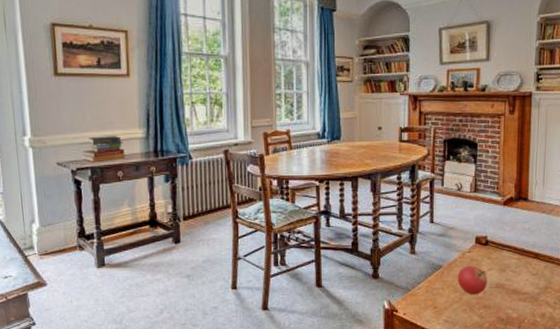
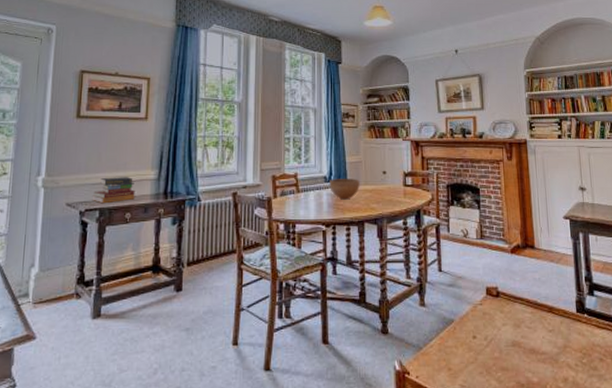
bowl: none [323,135,354,156] -> present [329,179,360,200]
fruit: present [457,266,487,294] -> none [470,320,503,354]

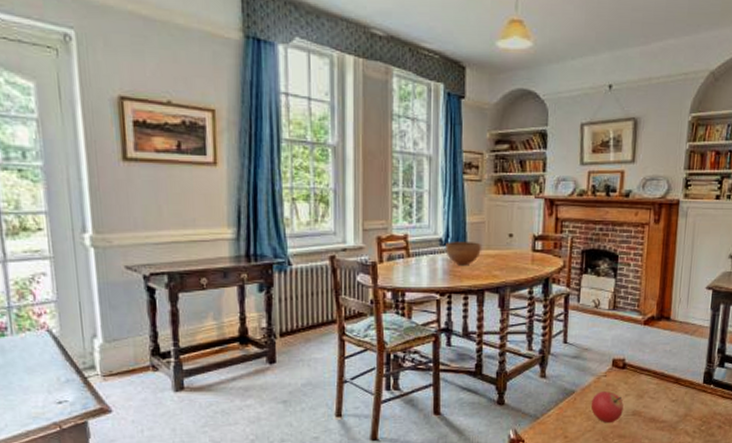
books: present [92,177,135,204] -> none [156,236,211,267]
fruit: none [470,320,503,354] -> present [590,391,623,423]

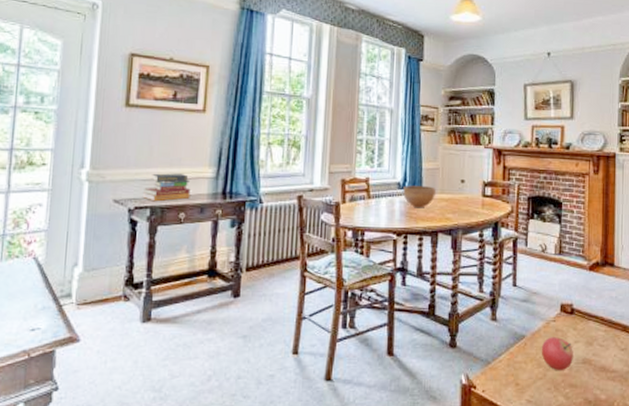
books: none [156,236,211,267] -> present [142,173,191,202]

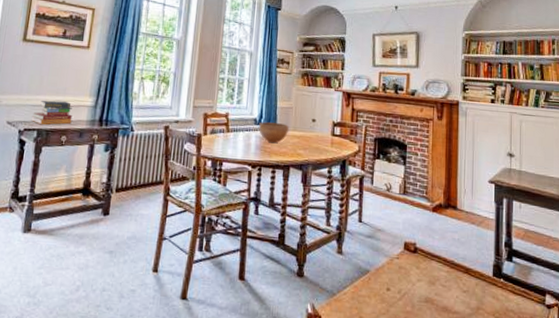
fruit: present [541,337,573,370] -> none [384,274,416,307]

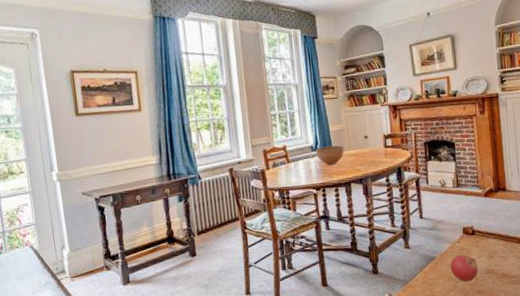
books: present [31,100,72,125] -> none [103,164,142,190]
fruit: none [384,274,416,307] -> present [450,255,478,282]

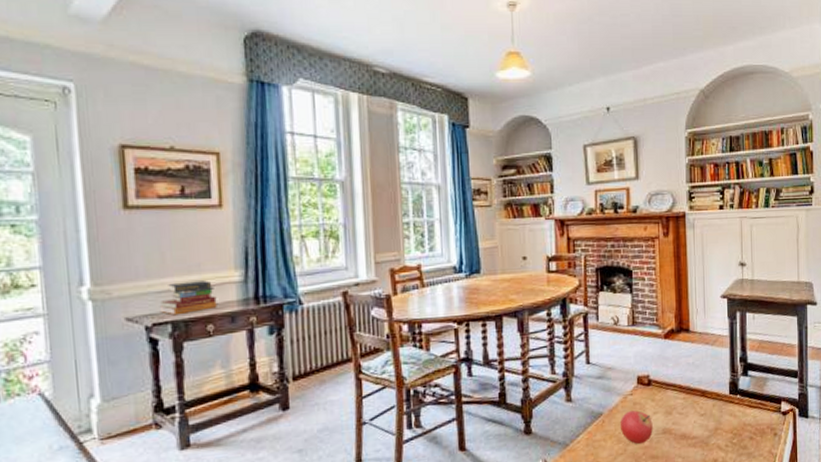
books: none [103,164,142,190] -> present [159,280,217,316]
bowl: present [316,145,344,165] -> none [460,267,496,292]

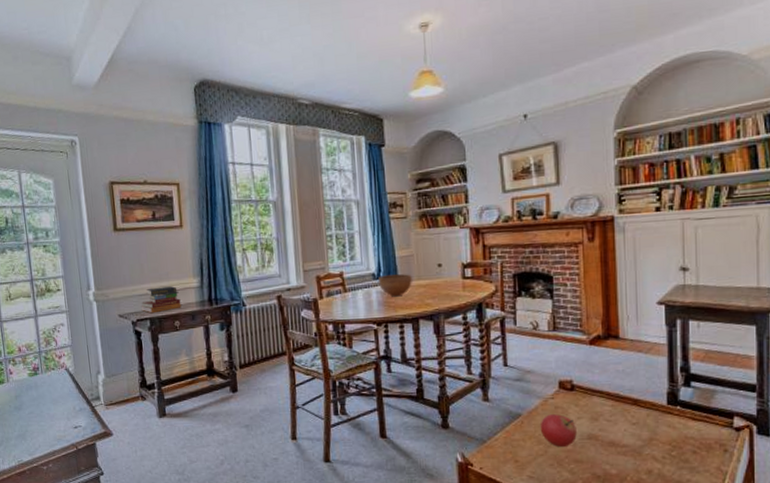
bowl: none [460,267,496,292] -> present [378,274,412,297]

